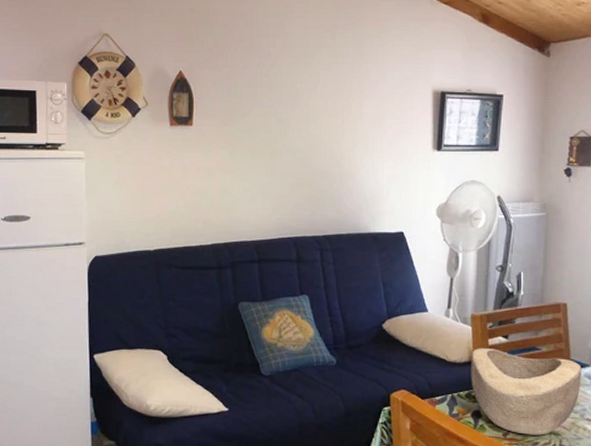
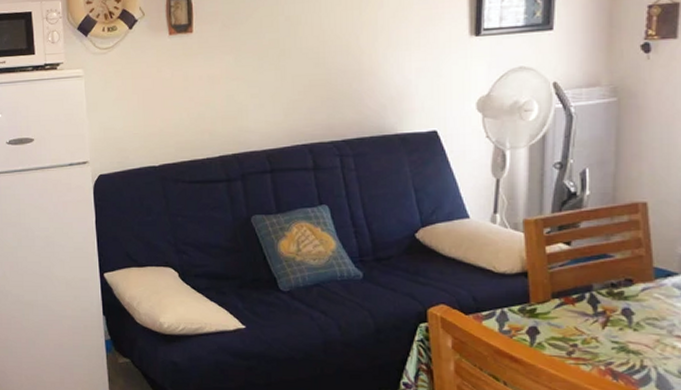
decorative bowl: present [471,348,581,435] -> none [524,257,668,354]

